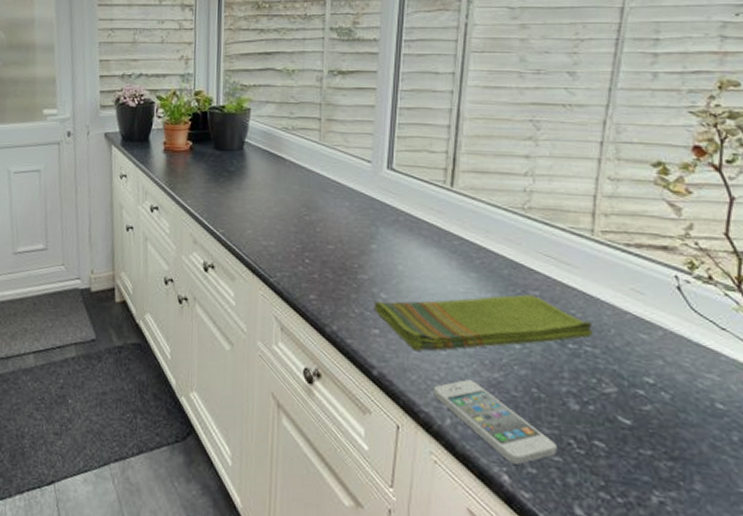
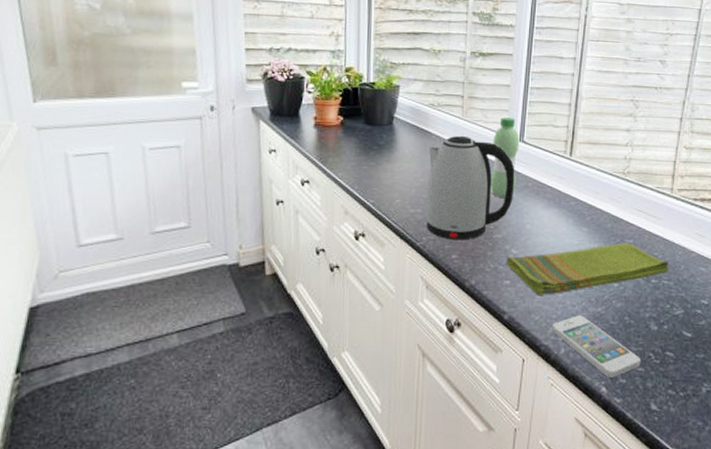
kettle: none [280,161,383,279] -> present [426,135,515,240]
water bottle: none [353,142,387,232] -> present [490,117,520,197]

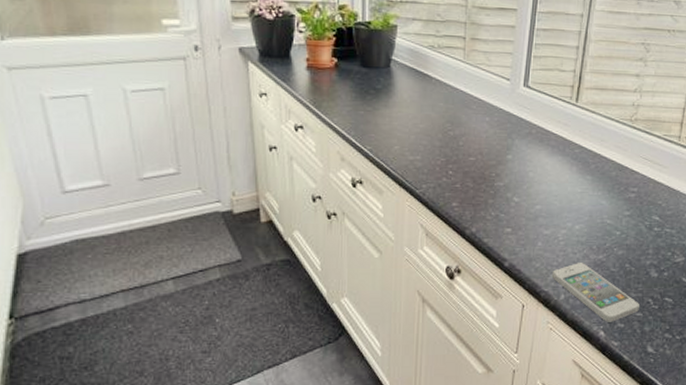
kettle: present [426,135,515,240] -> none [426,79,519,188]
water bottle: present [490,117,520,197] -> none [492,61,524,144]
dish towel: present [507,243,669,295] -> none [508,191,672,243]

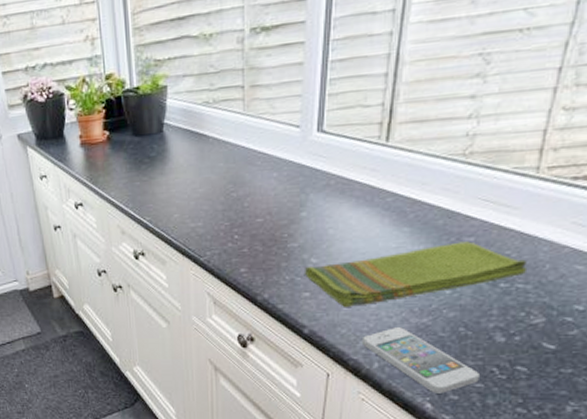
dish towel: none [508,191,672,243] -> present [305,241,527,307]

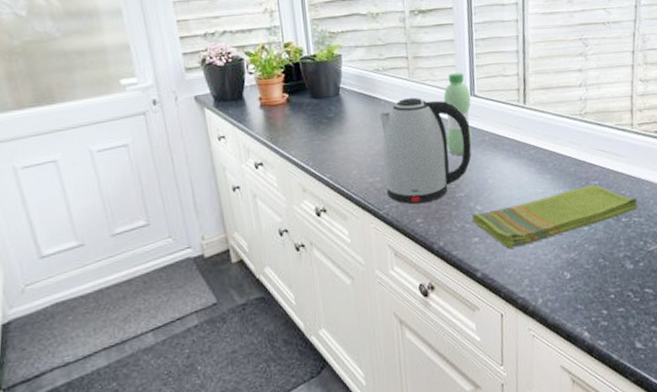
kettle: none [206,133,313,253] -> present [379,97,472,205]
water bottle: none [282,103,317,201] -> present [443,73,473,155]
smartphone: present [361,327,479,394] -> none [525,263,621,322]

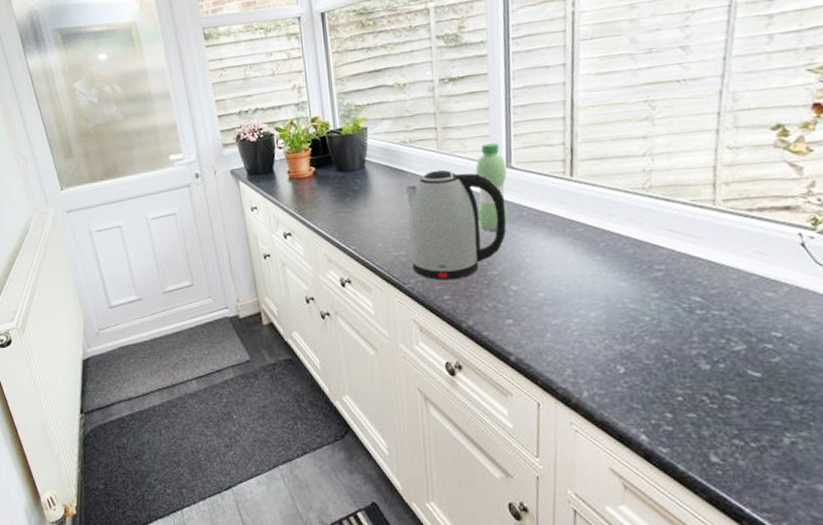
dish towel: present [472,184,638,249] -> none [506,269,719,334]

